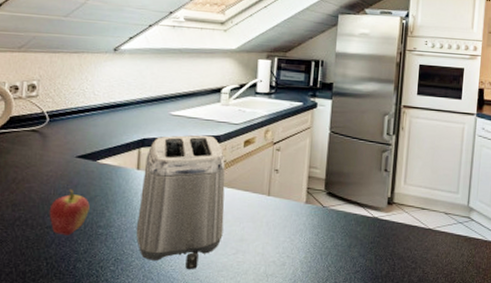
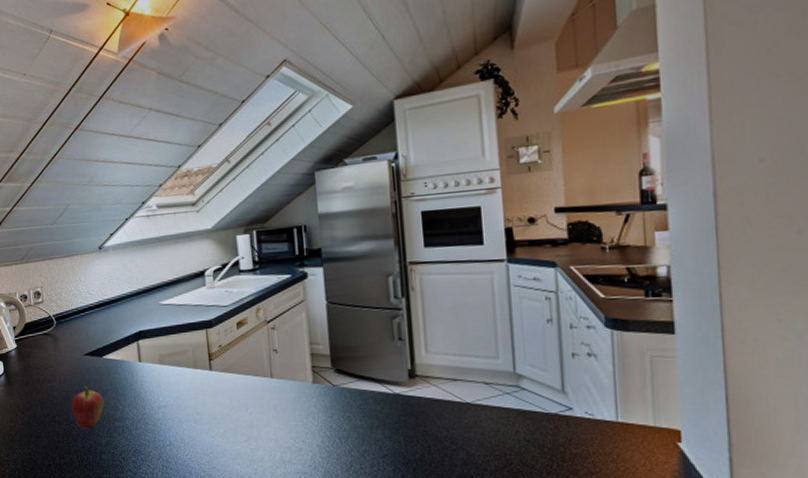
toaster: present [136,135,225,270] -> none [145,321,232,459]

